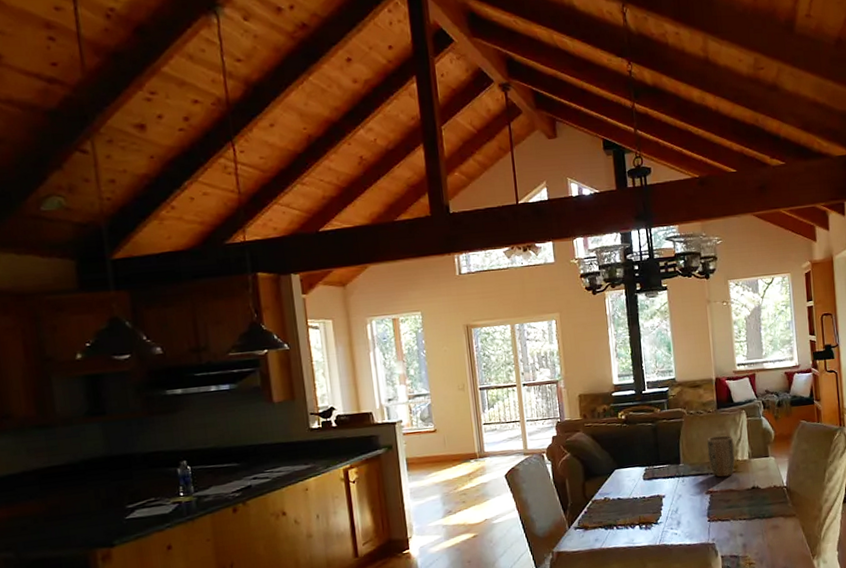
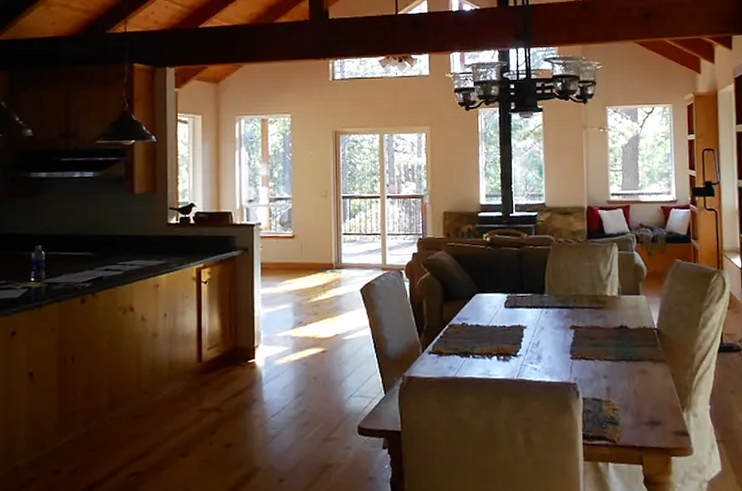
plant pot: present [707,435,735,477] -> none [575,268,604,312]

